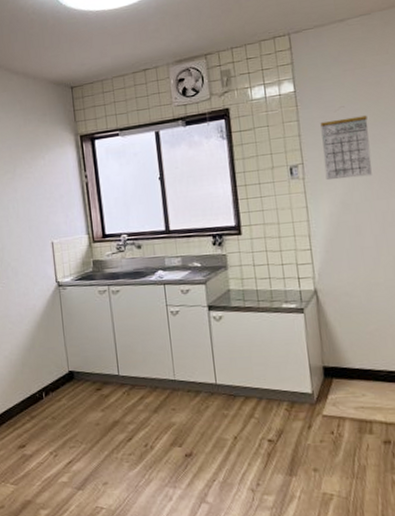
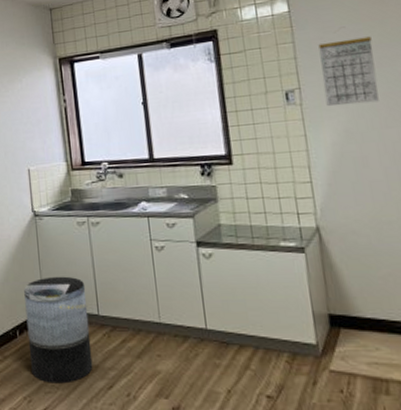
trash can: none [49,341,114,439] -> present [24,276,93,384]

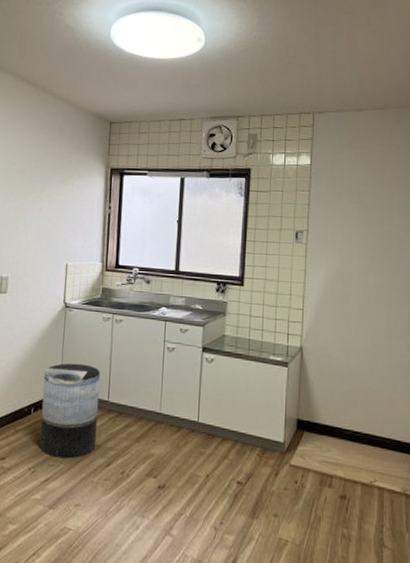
calendar: present [318,26,379,107] -> none [326,185,369,252]

